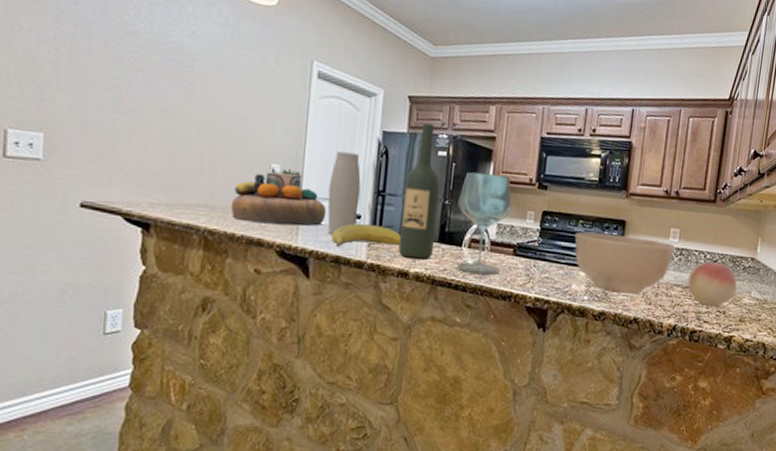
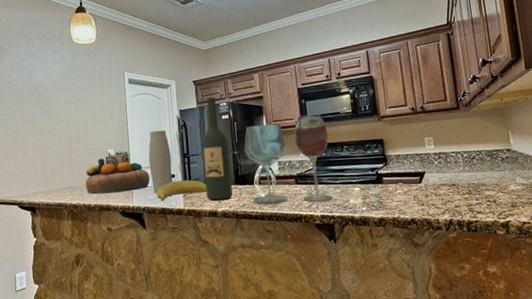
wineglass: none [519,172,566,281] -> present [294,113,332,202]
bowl: present [574,232,675,294] -> none [342,150,433,200]
fruit: present [687,262,737,306] -> none [451,158,501,198]

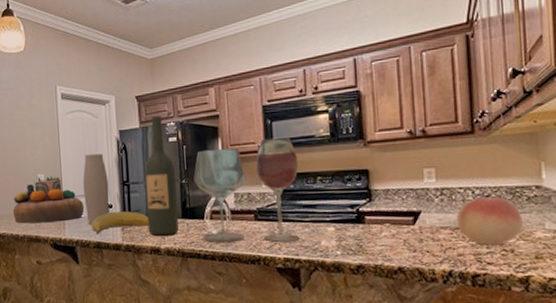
fruit: none [451,158,501,198] -> present [456,196,524,245]

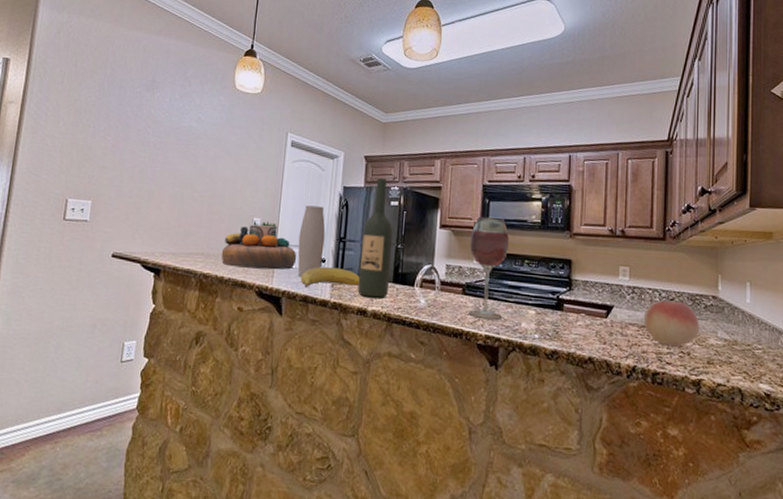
wine glass: present [194,148,246,242] -> none [409,218,460,313]

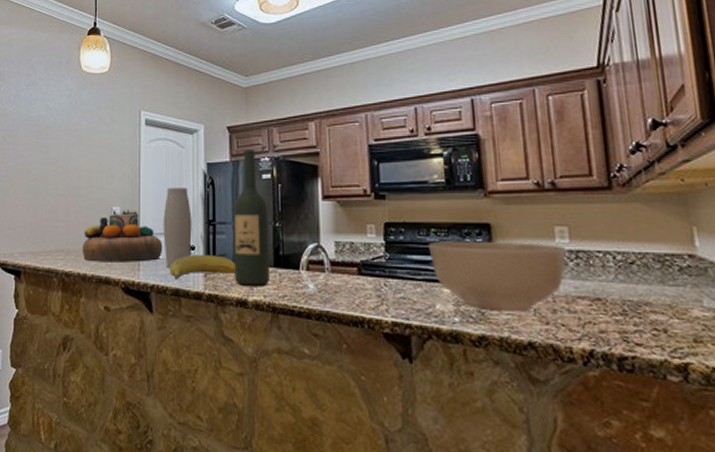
wineglass: present [469,216,510,320] -> none [360,181,410,302]
bowl: none [521,271,625,333] -> present [428,241,566,312]
fruit: present [643,300,700,347] -> none [595,264,677,323]

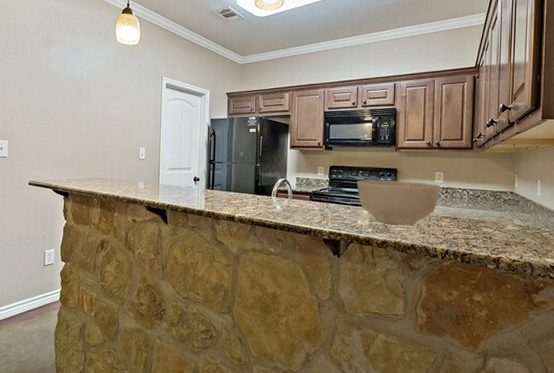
decorative bowl: present [82,209,163,262] -> none [116,149,177,189]
vase: present [163,187,192,268] -> none [177,135,198,193]
fruit: present [169,255,236,280] -> none [180,184,228,202]
wine bottle: present [233,150,271,287] -> none [226,111,253,208]

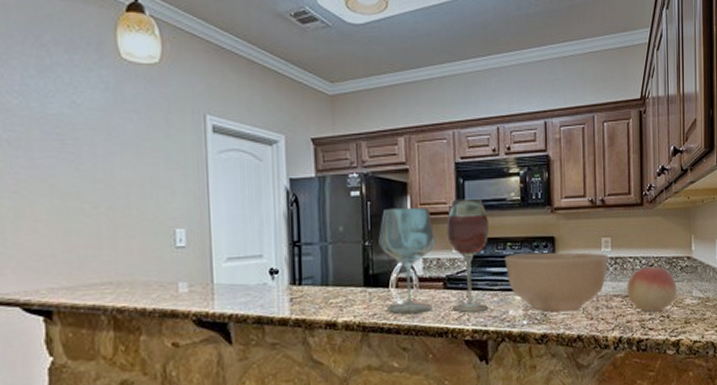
wine glass: none [266,141,307,215] -> present [378,207,436,314]
wineglass: none [315,137,347,219] -> present [447,198,490,312]
fruit: none [454,197,500,233] -> present [626,266,678,312]

